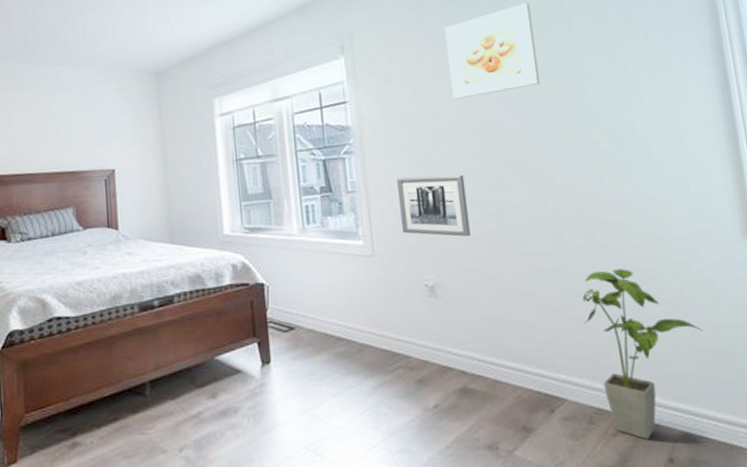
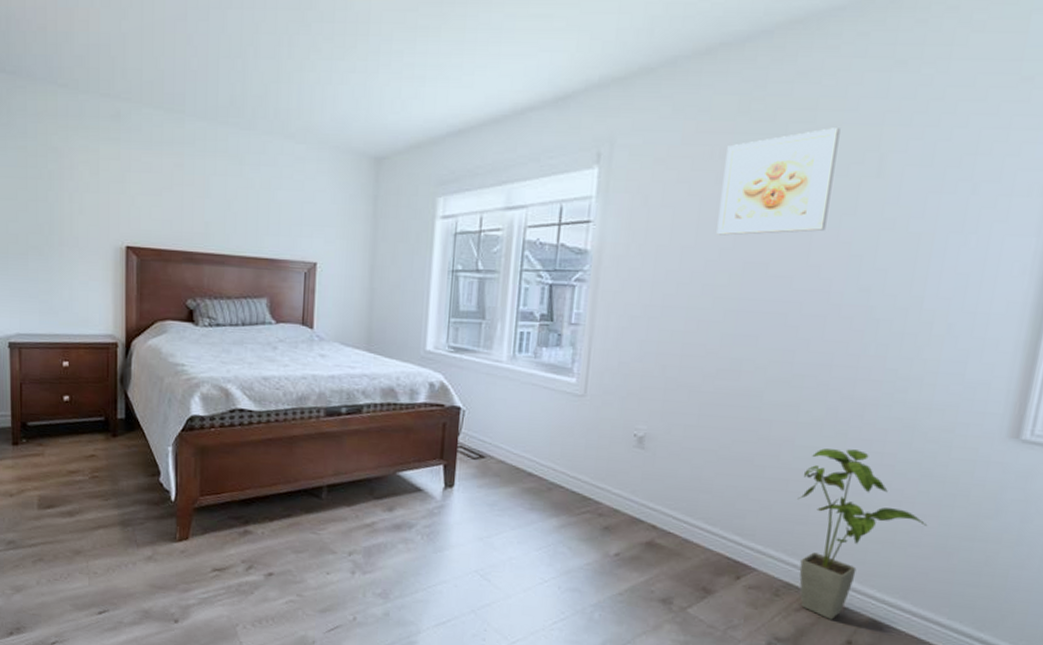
wall art: present [397,175,471,237] -> none [622,316,707,392]

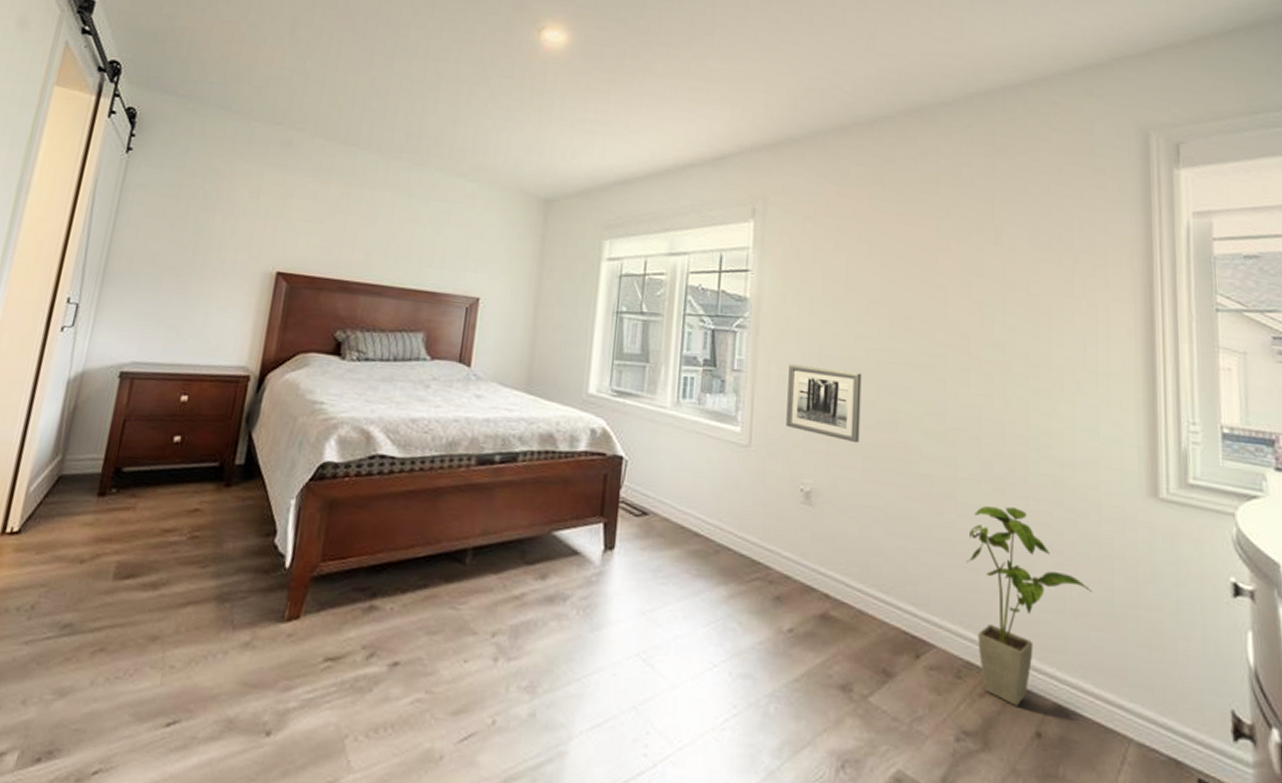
wall art: none [622,316,707,392] -> present [786,364,862,444]
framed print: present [716,128,841,236] -> none [864,199,959,290]

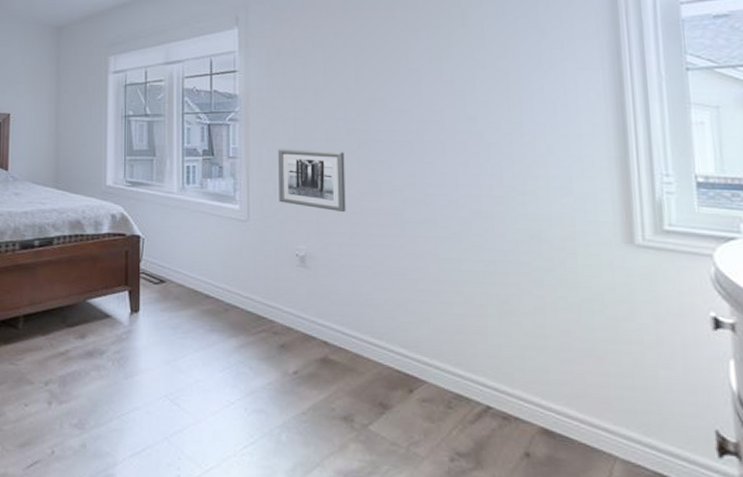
house plant: present [966,506,1093,706] -> none [451,260,573,431]

